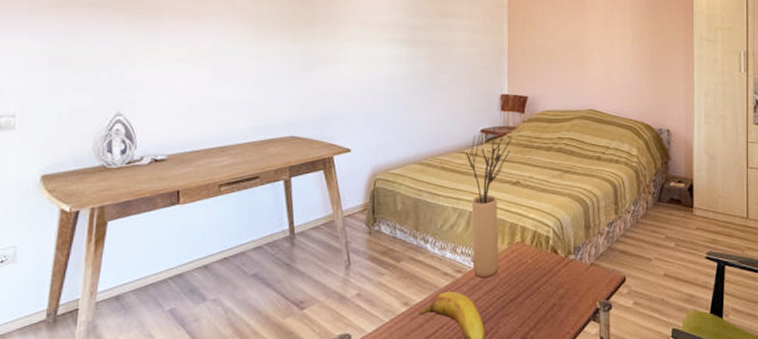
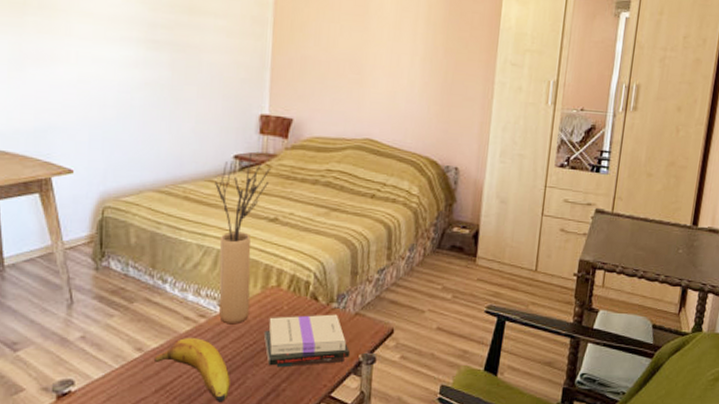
books: none [512,265,588,317] -> present [263,314,350,368]

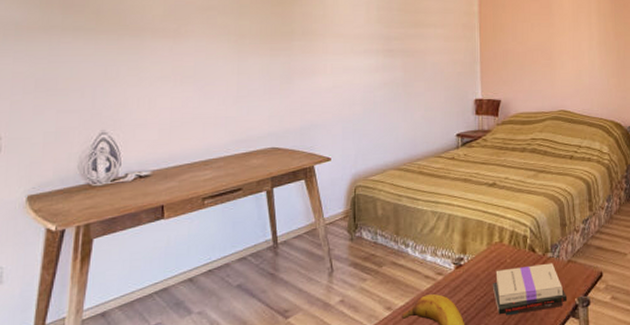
vase: present [215,152,271,325] -> none [443,130,487,280]

